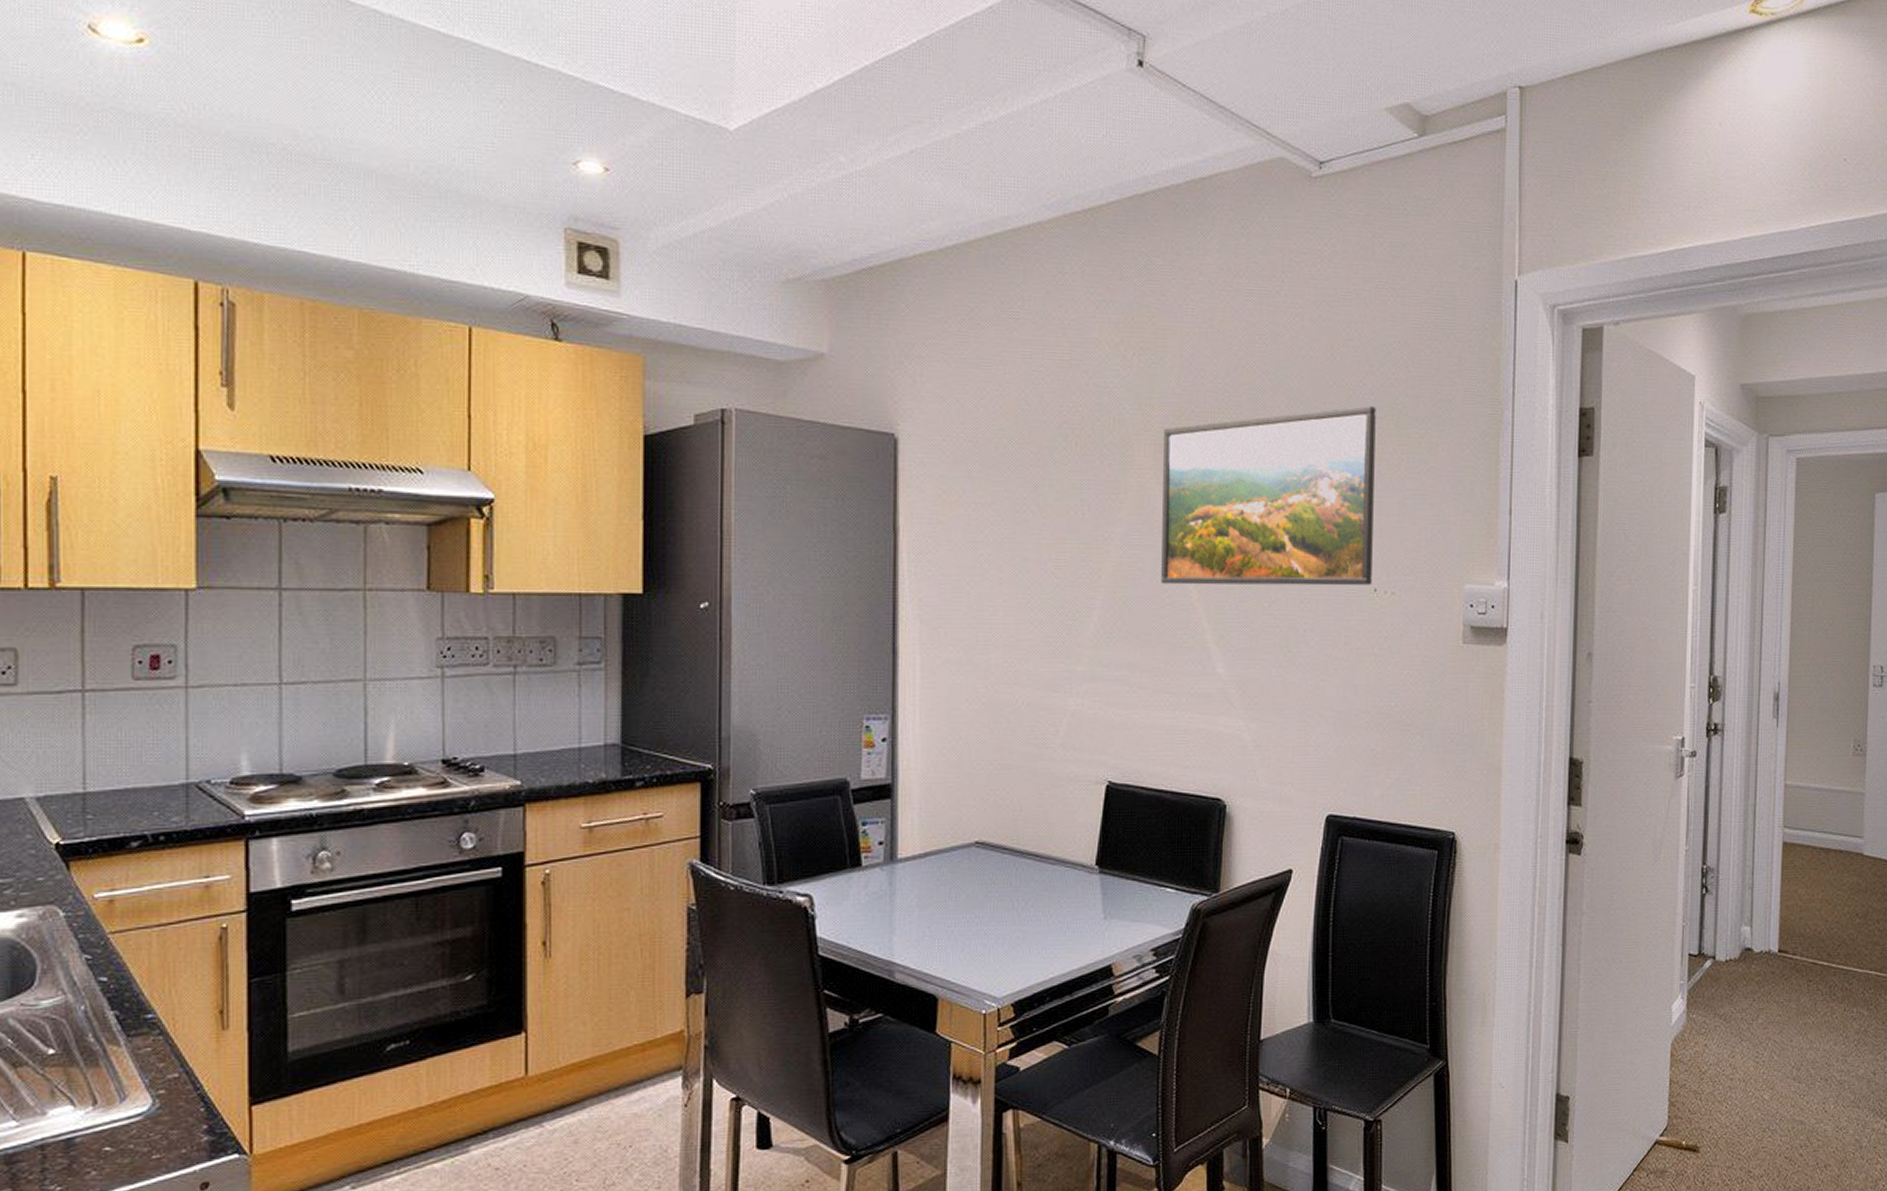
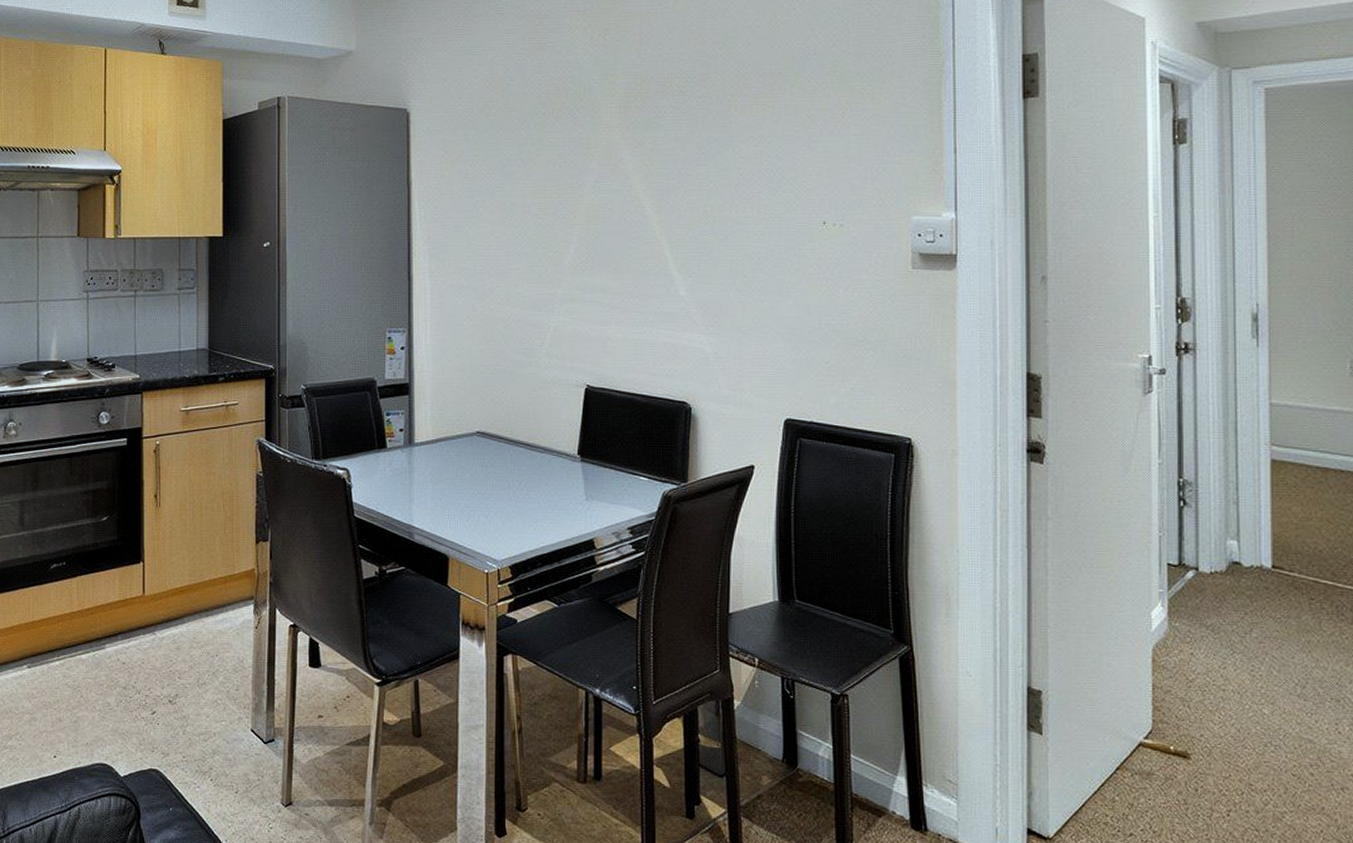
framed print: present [1161,406,1376,586] -> none [628,65,821,222]

